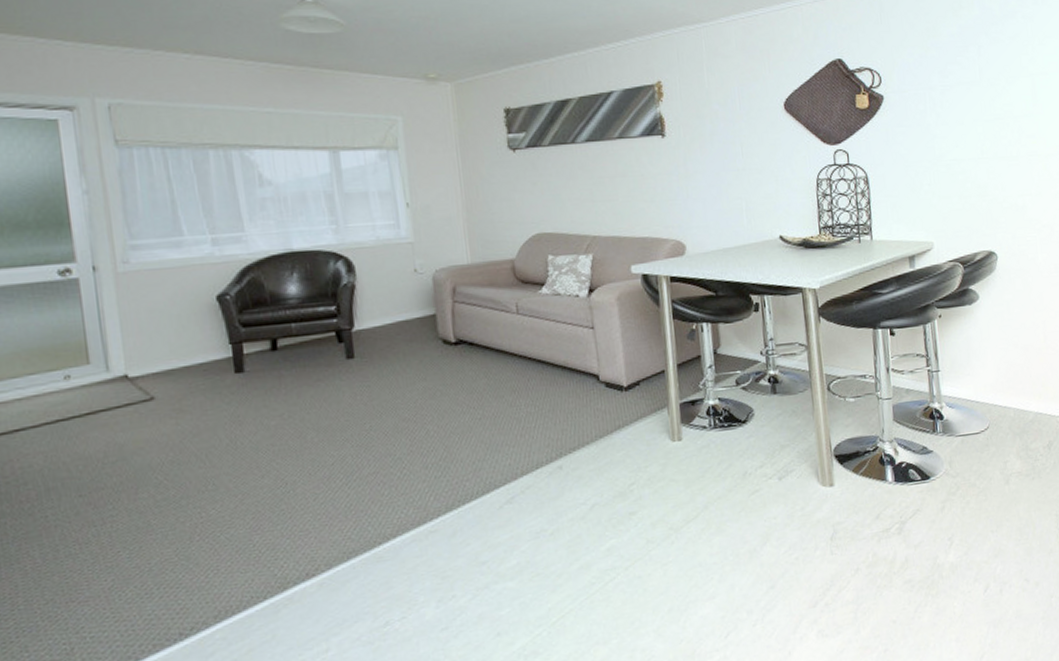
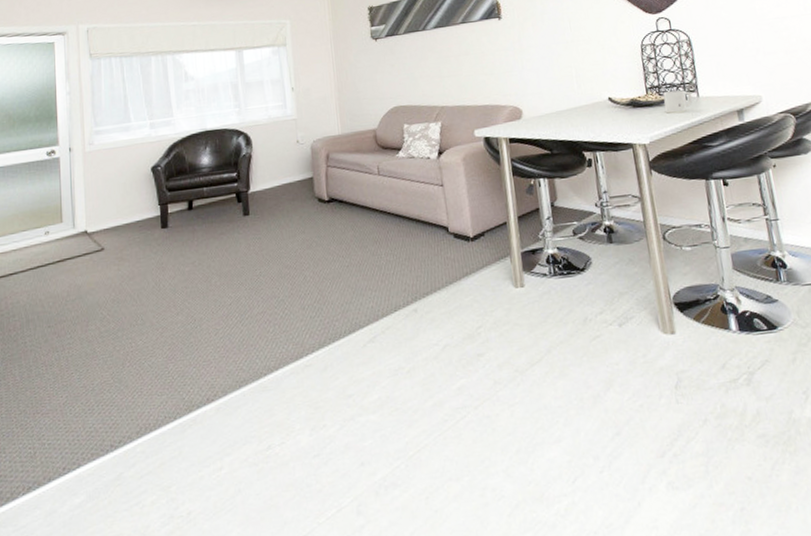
mug: none [836,231,866,257] -> present [663,90,693,114]

